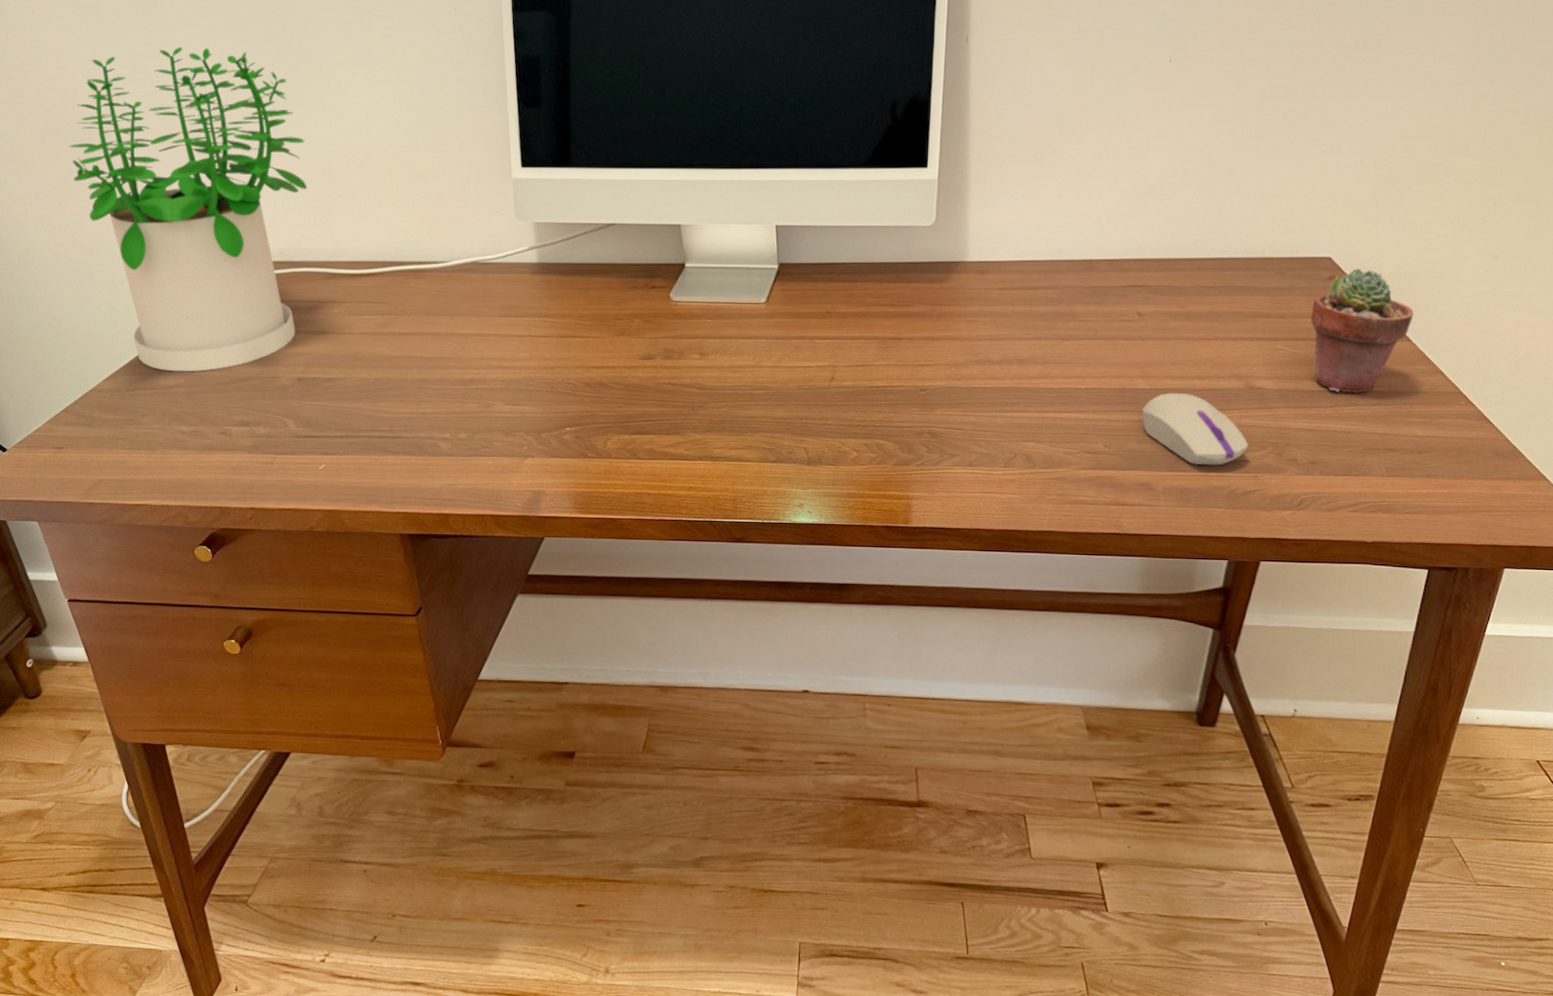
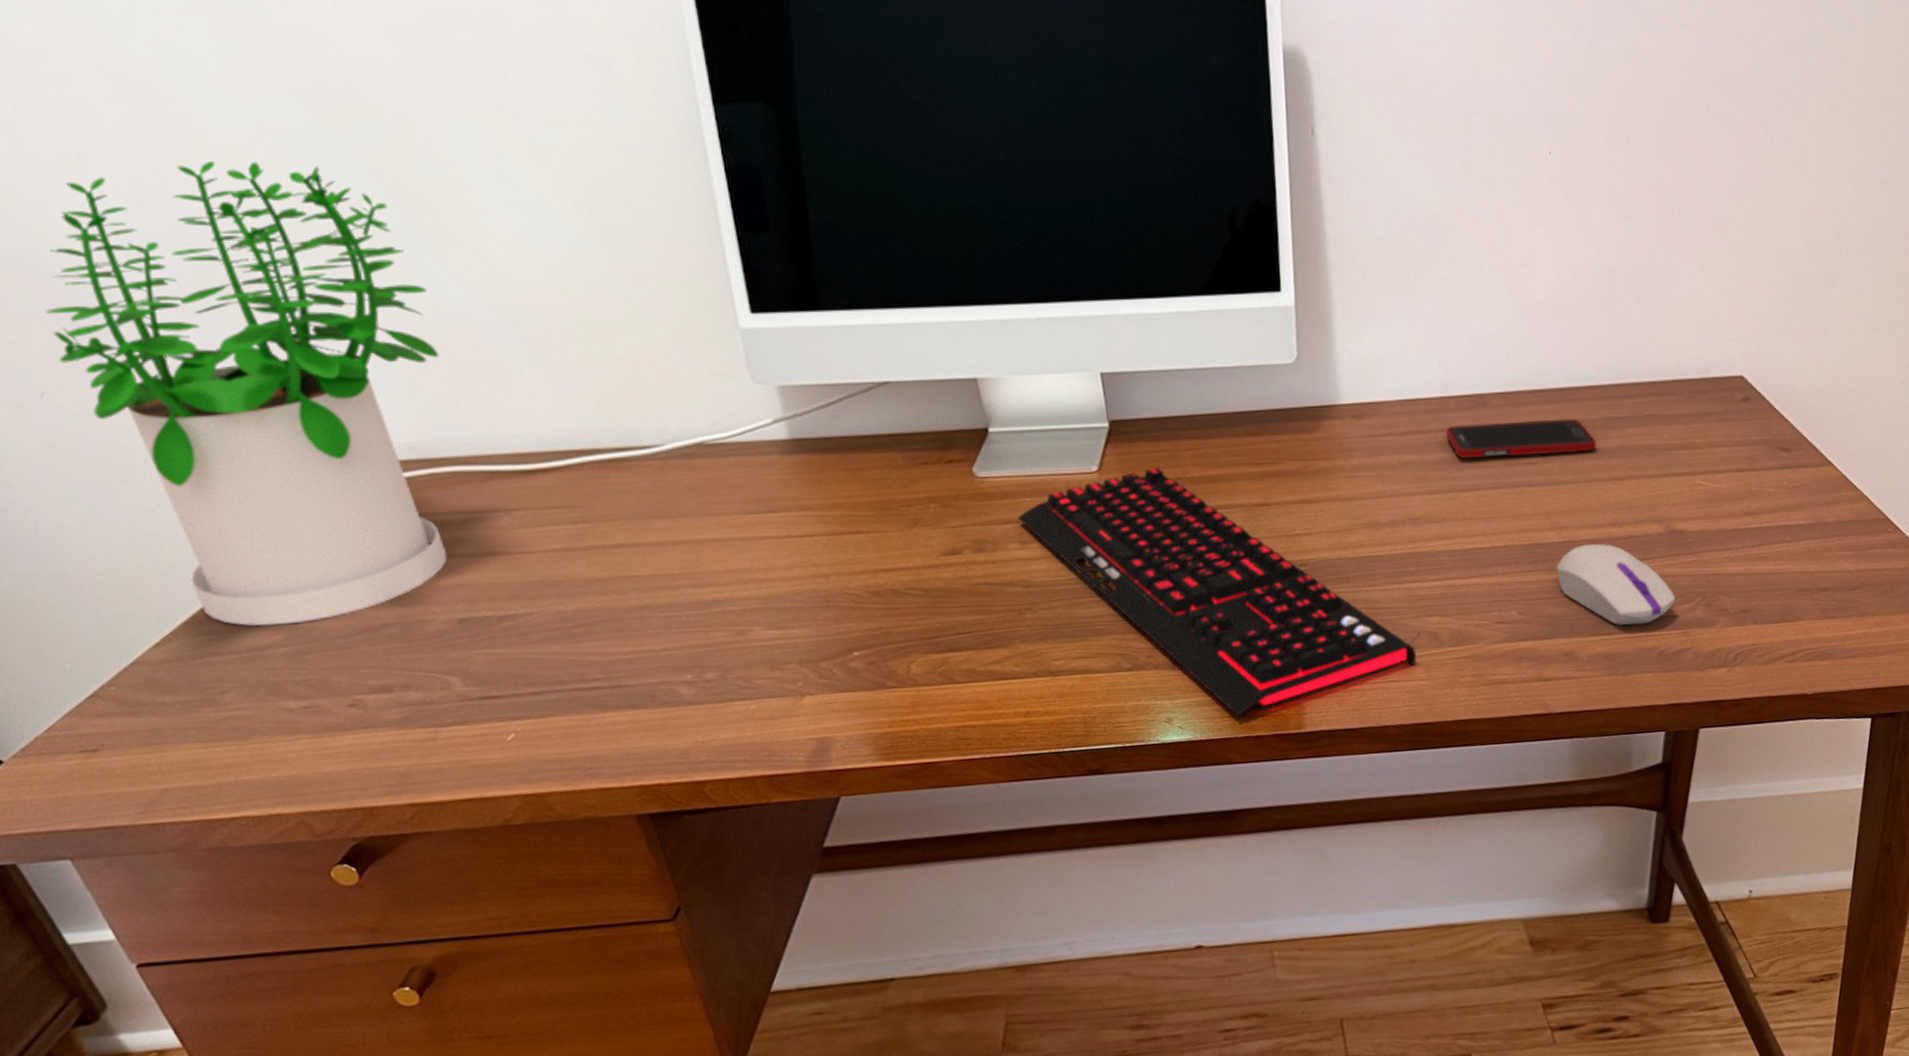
keyboard: none [700,303,1012,508] -> present [1018,468,1417,717]
cell phone: none [1056,284,1188,314] -> present [1446,419,1597,459]
potted succulent: present [1310,268,1414,394] -> none [1727,387,1834,529]

